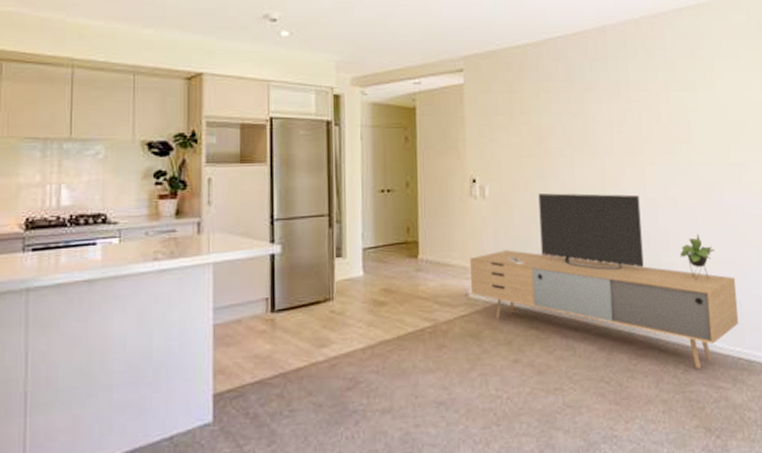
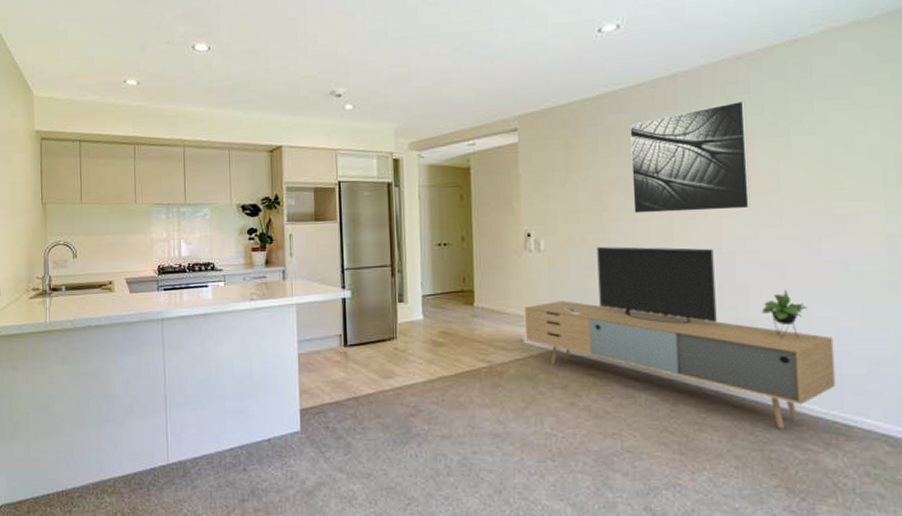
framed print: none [566,56,668,160] -> present [630,100,751,214]

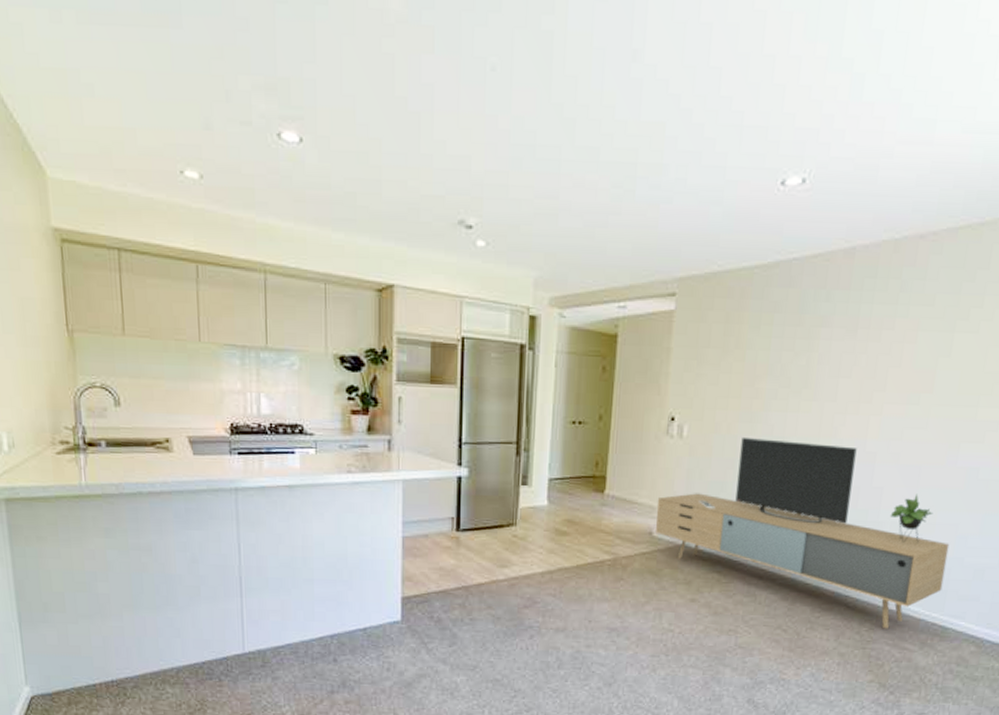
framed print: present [630,100,751,214] -> none [786,287,919,408]

